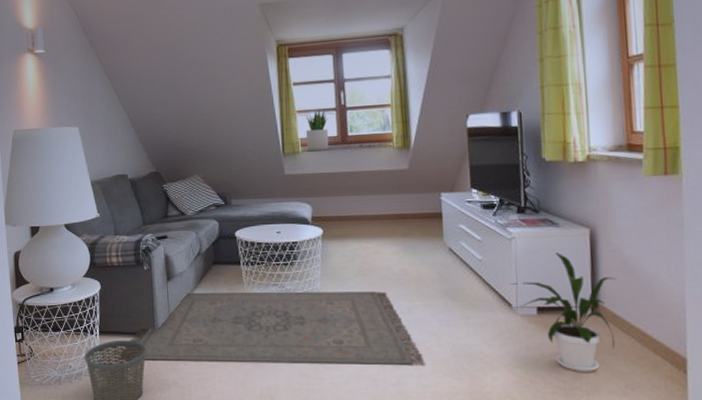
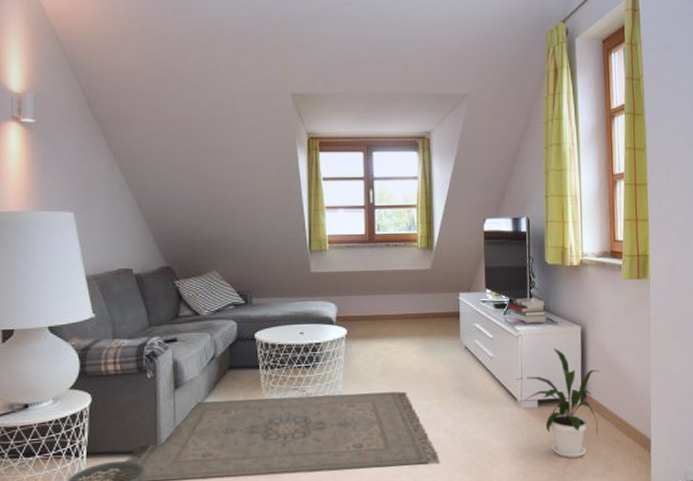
planter: present [305,109,329,152] -> none [333,206,357,249]
books: none [496,197,545,226] -> present [507,297,546,324]

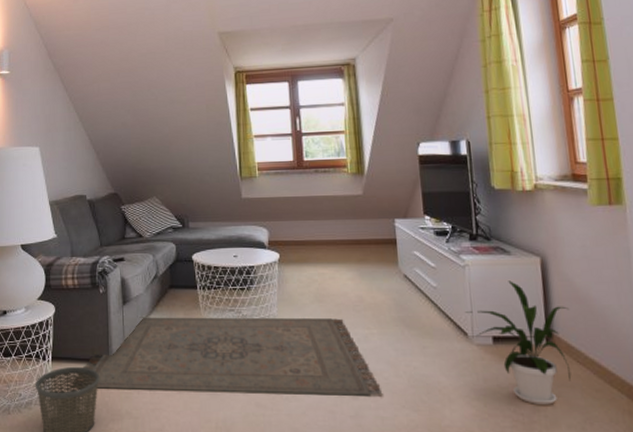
books: present [507,297,546,324] -> none [449,224,497,253]

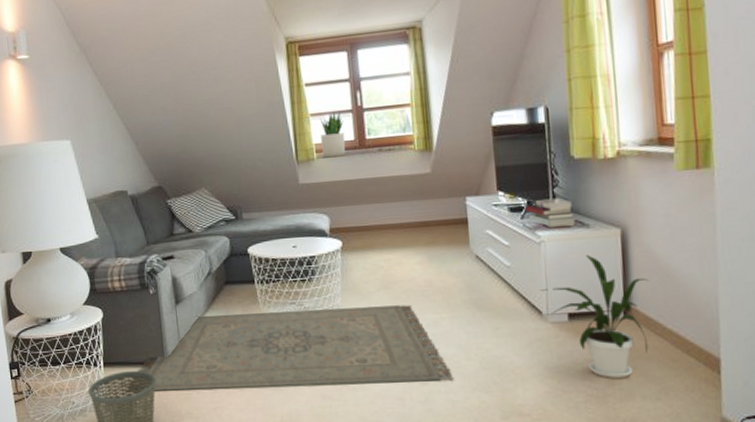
planter: none [262,134,285,176] -> present [319,111,346,158]
books: none [449,224,497,253] -> present [524,197,575,229]

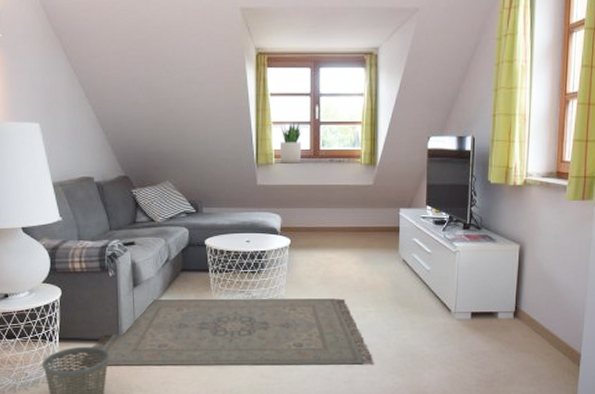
books: present [524,197,575,229] -> none [446,215,485,241]
house plant: present [540,255,649,379] -> none [452,265,535,368]

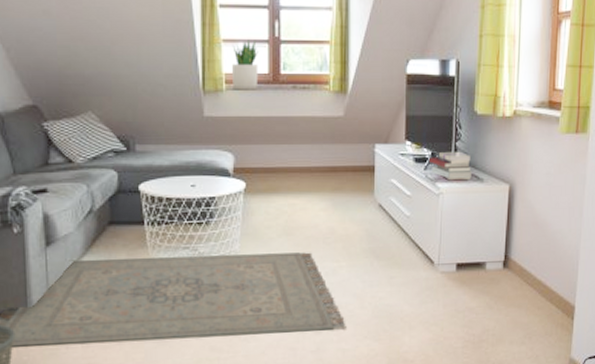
books: none [446,215,485,241] -> present [428,151,472,181]

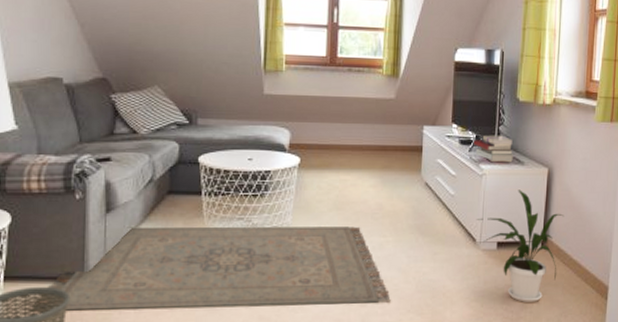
planter: present [231,39,259,90] -> none [291,24,318,72]
house plant: none [435,208,526,326] -> present [477,190,564,303]

